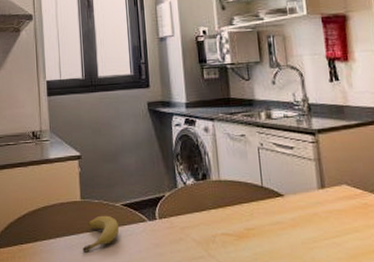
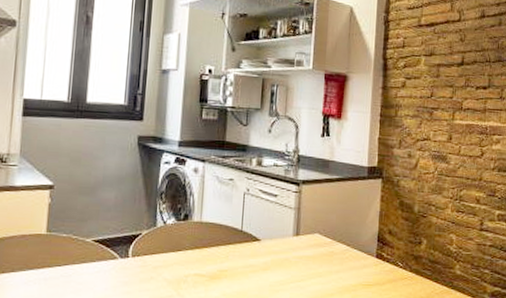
fruit: present [82,215,120,253] -> none [40,250,87,289]

